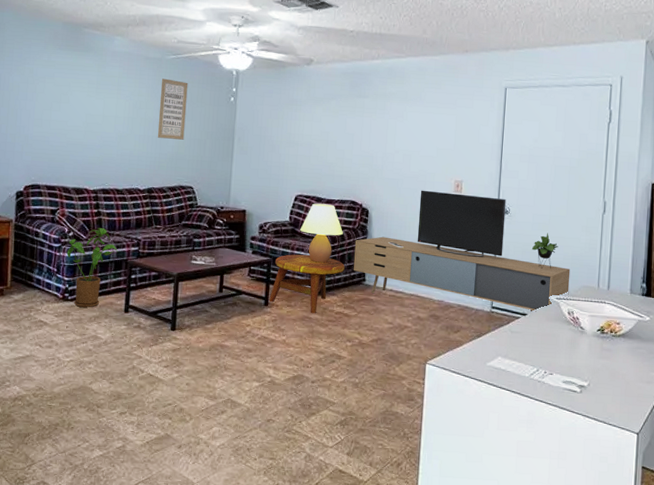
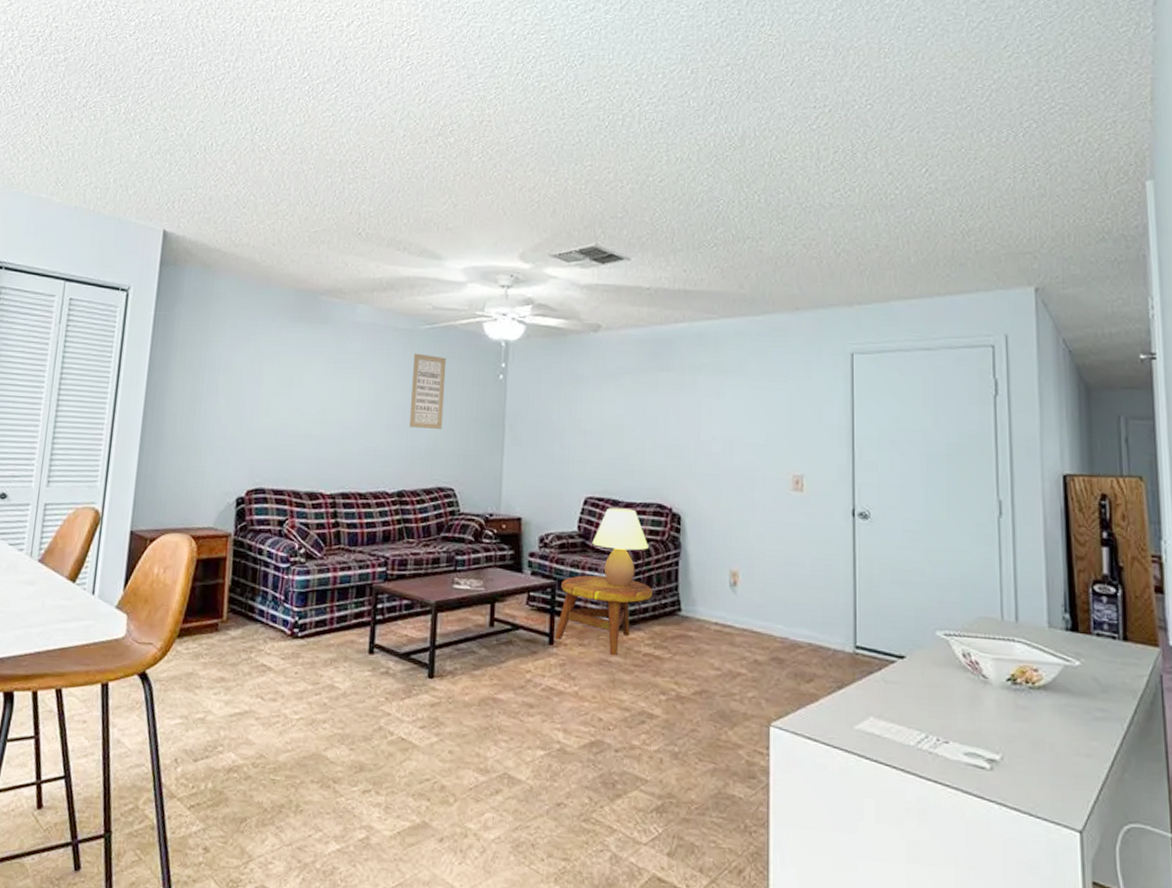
house plant: present [66,228,119,308] -> none [296,543,361,648]
media console: present [353,190,571,313] -> none [664,488,962,655]

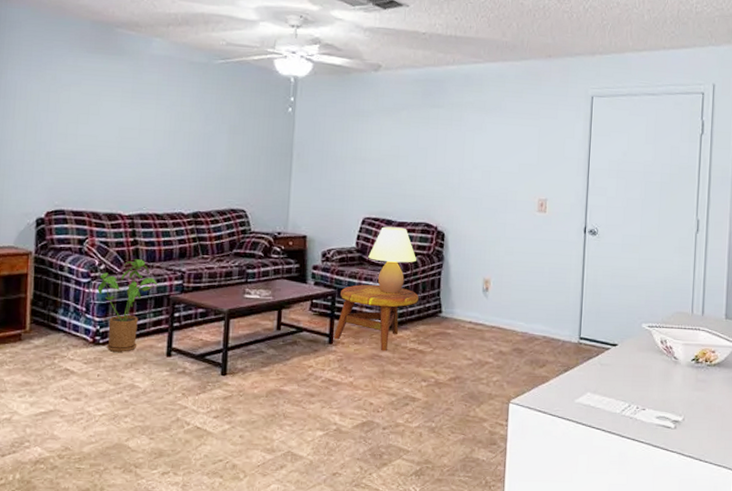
house plant: none [296,543,361,648] -> present [97,259,159,353]
wall art: present [409,353,447,429] -> none [203,86,239,156]

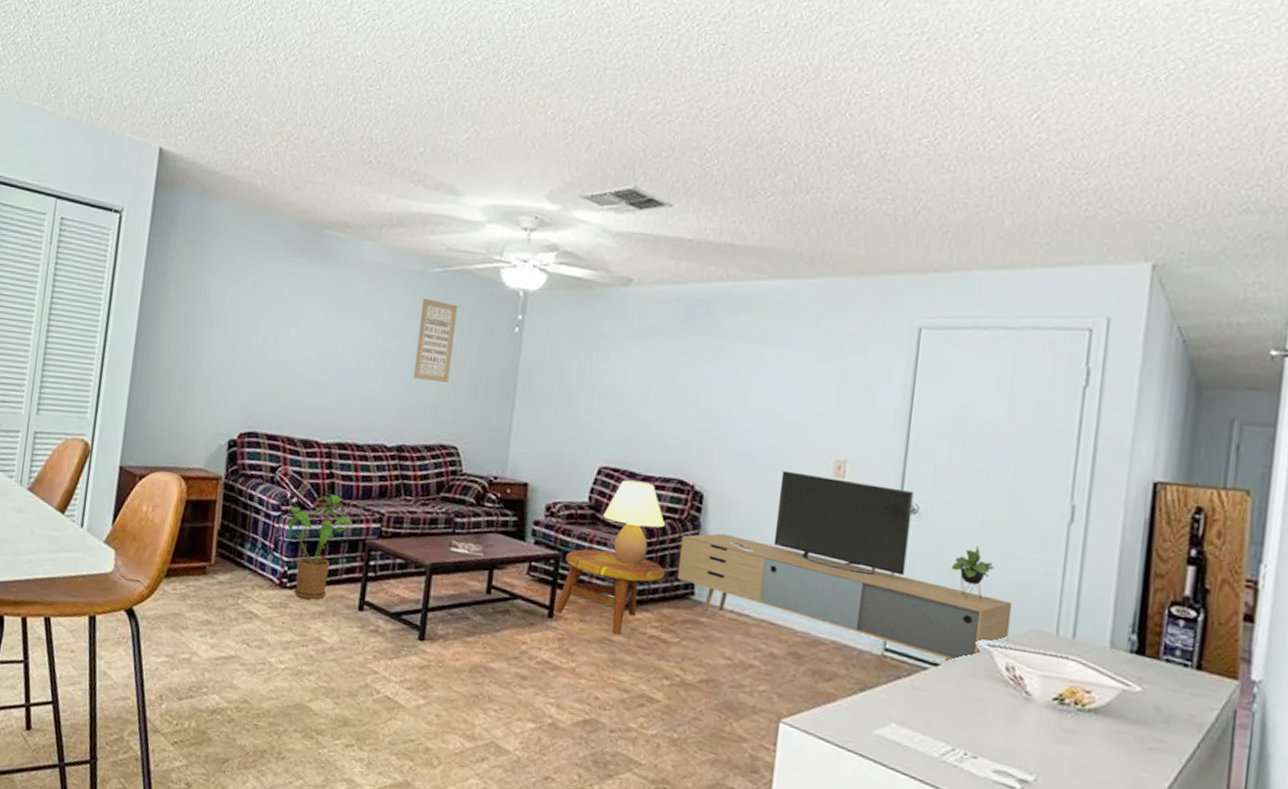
wall art: none [203,86,239,156] -> present [413,298,458,383]
media console: none [428,210,663,343] -> present [676,470,1013,663]

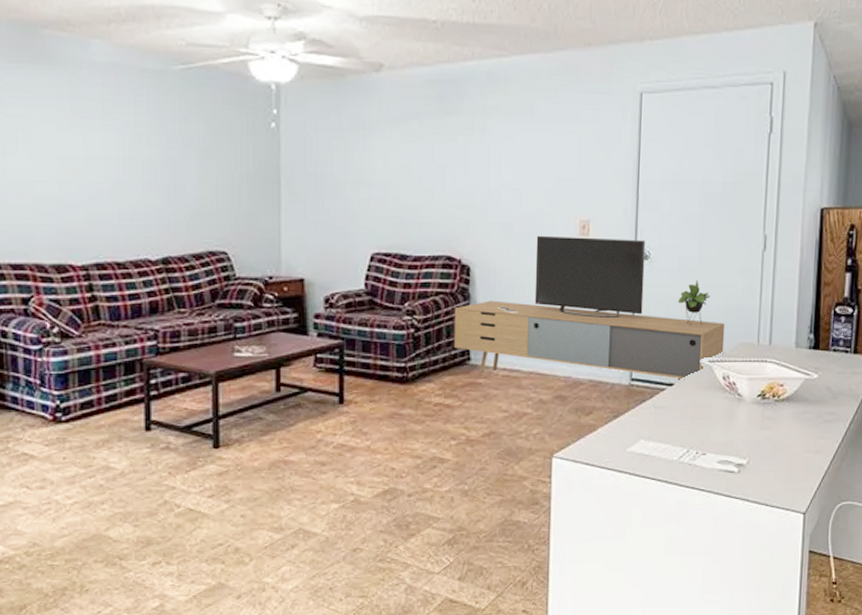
house plant: present [287,494,355,600] -> none [52,318,128,431]
wall art: present [413,298,458,383] -> none [167,99,209,186]
side table: present [554,549,665,636] -> none [344,332,442,409]
table lamp: present [603,479,665,565] -> none [380,263,438,341]

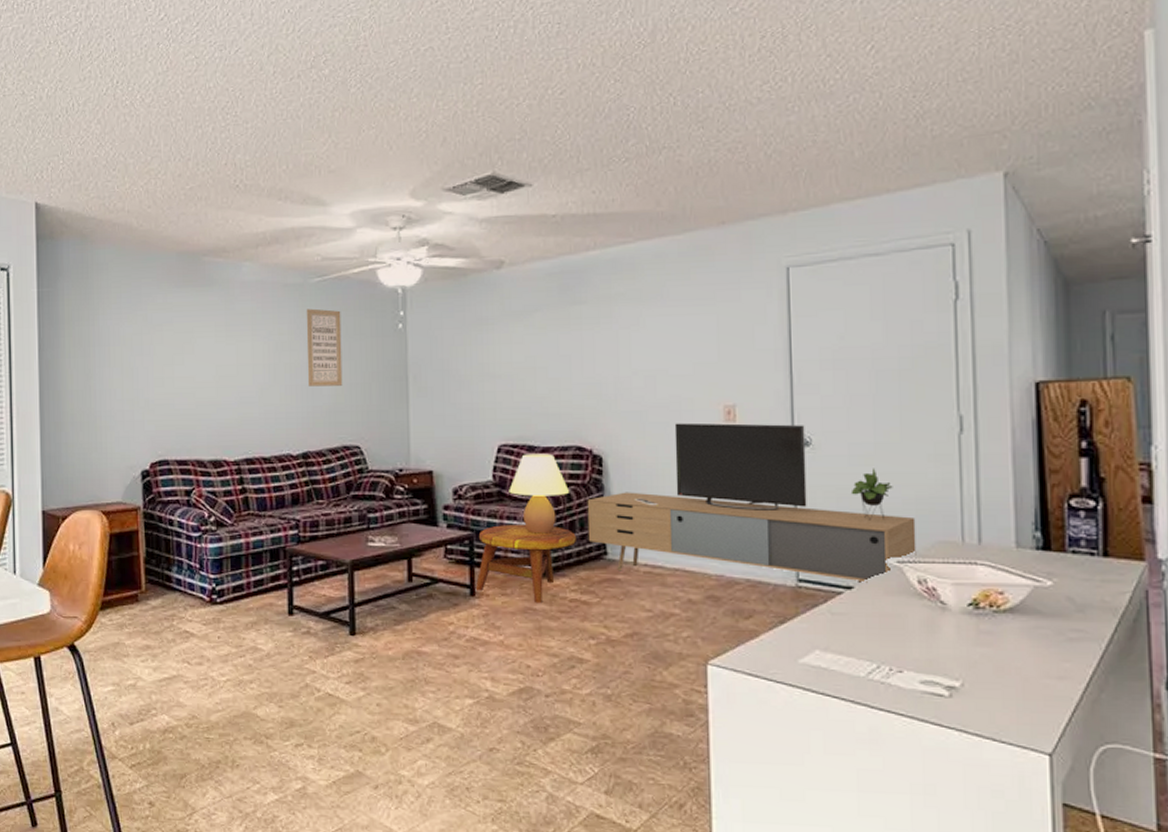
wall art: none [167,99,209,186] -> present [306,308,343,387]
side table: none [344,332,442,409] -> present [475,524,576,604]
table lamp: none [380,263,438,341] -> present [509,454,569,534]

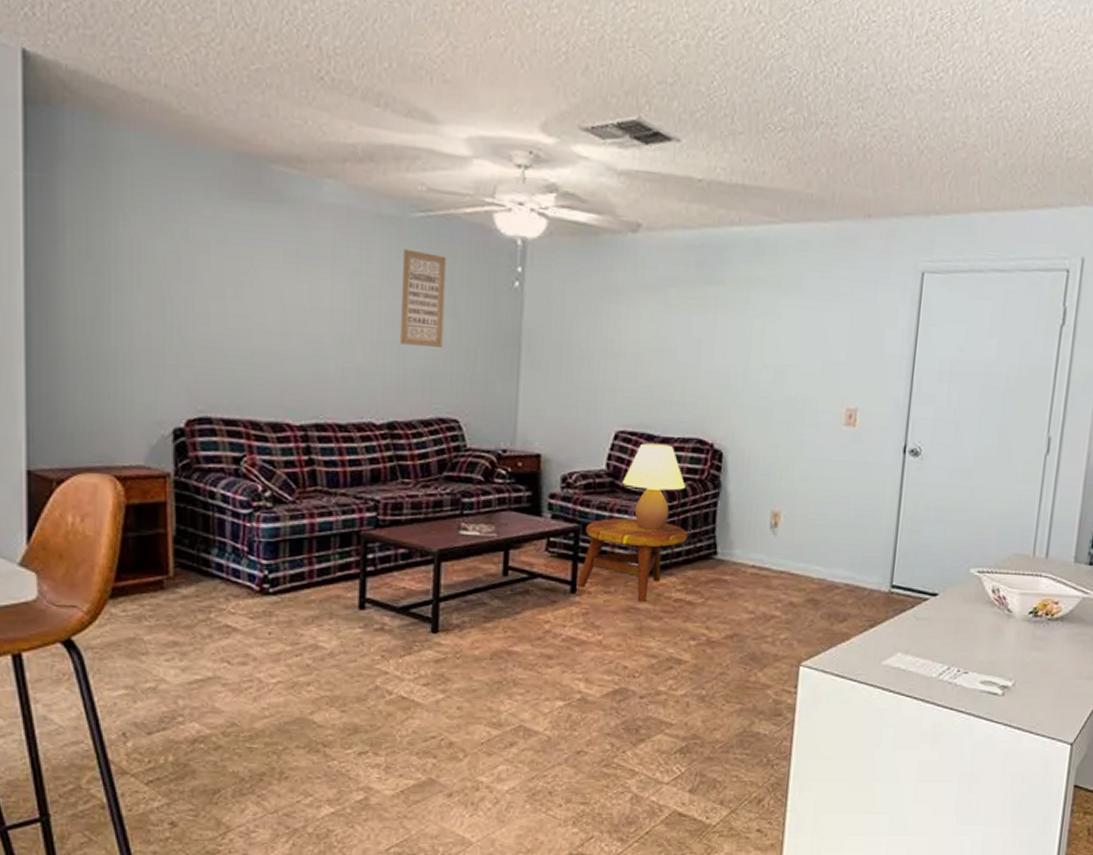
media console: present [587,422,917,584] -> none [699,422,999,592]

